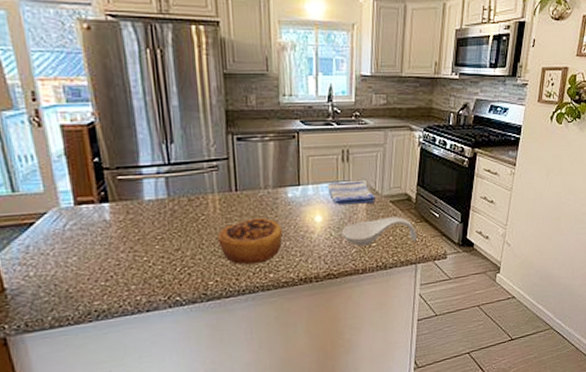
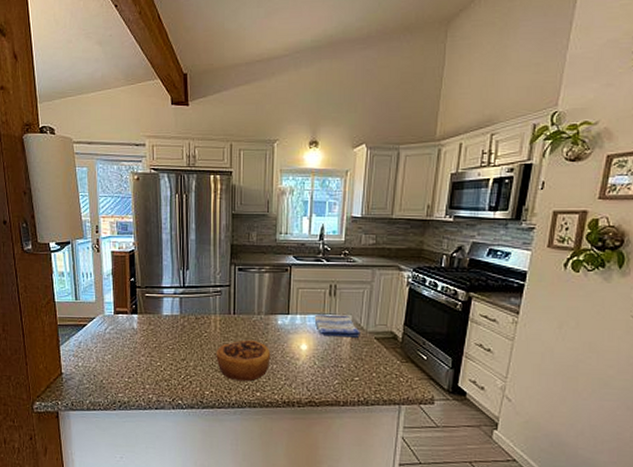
spoon rest: present [342,216,418,246] -> none [326,353,403,381]

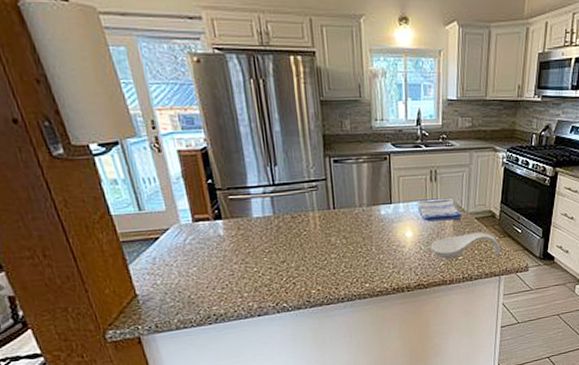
pastry: present [216,340,271,382] -> none [318,233,377,276]
spoon rest: none [326,353,403,381] -> present [431,232,501,260]

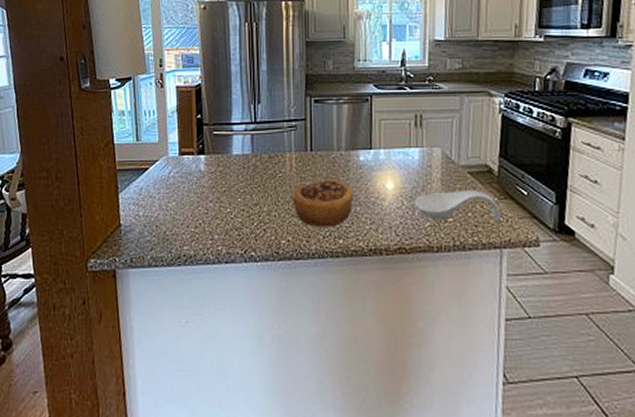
pastry: none [318,233,377,276] -> present [292,179,354,227]
dish towel: present [417,199,462,221] -> none [399,148,452,173]

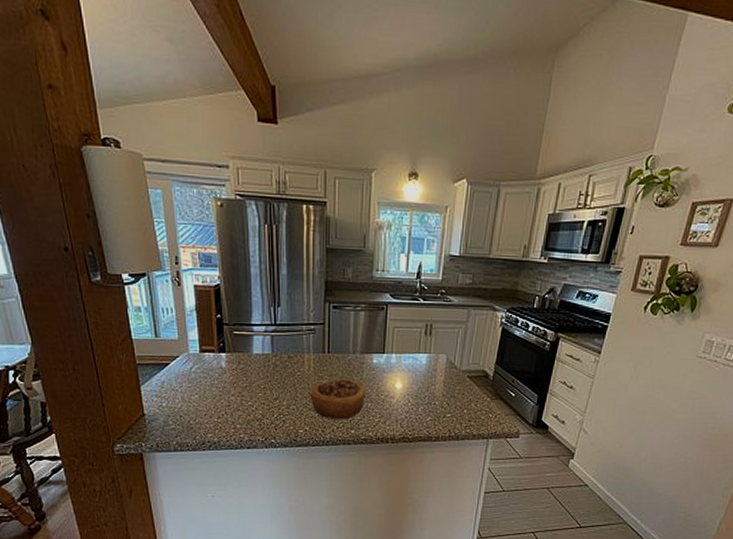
spoon rest: present [415,190,502,221] -> none [420,391,492,417]

